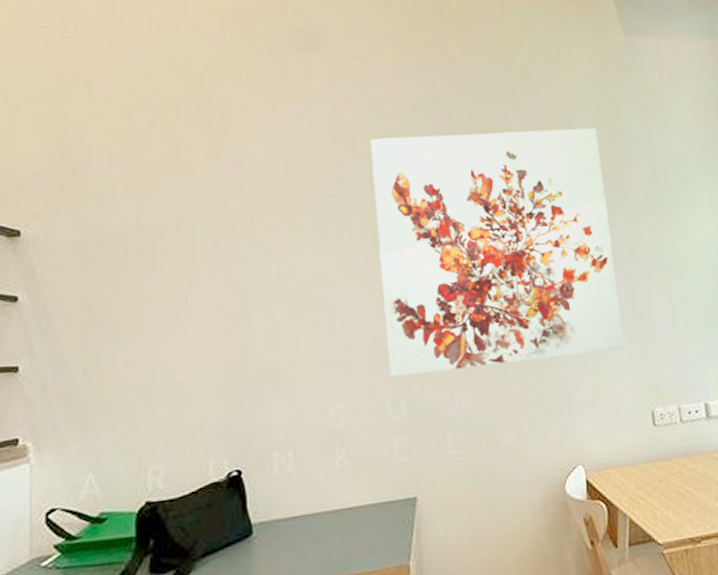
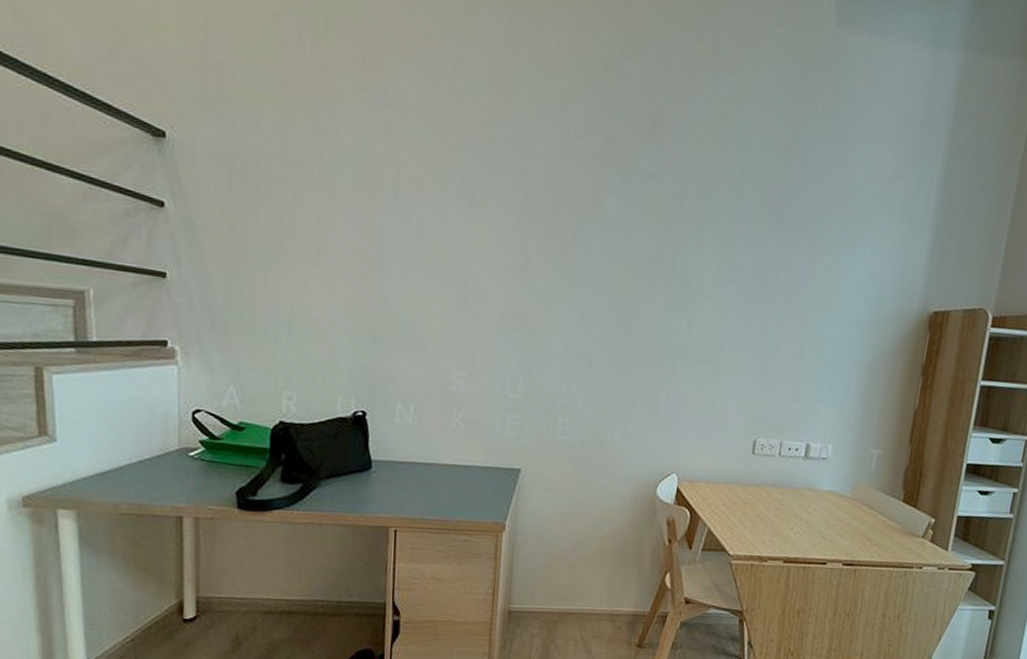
wall art: present [370,128,625,377] -> none [512,98,776,377]

